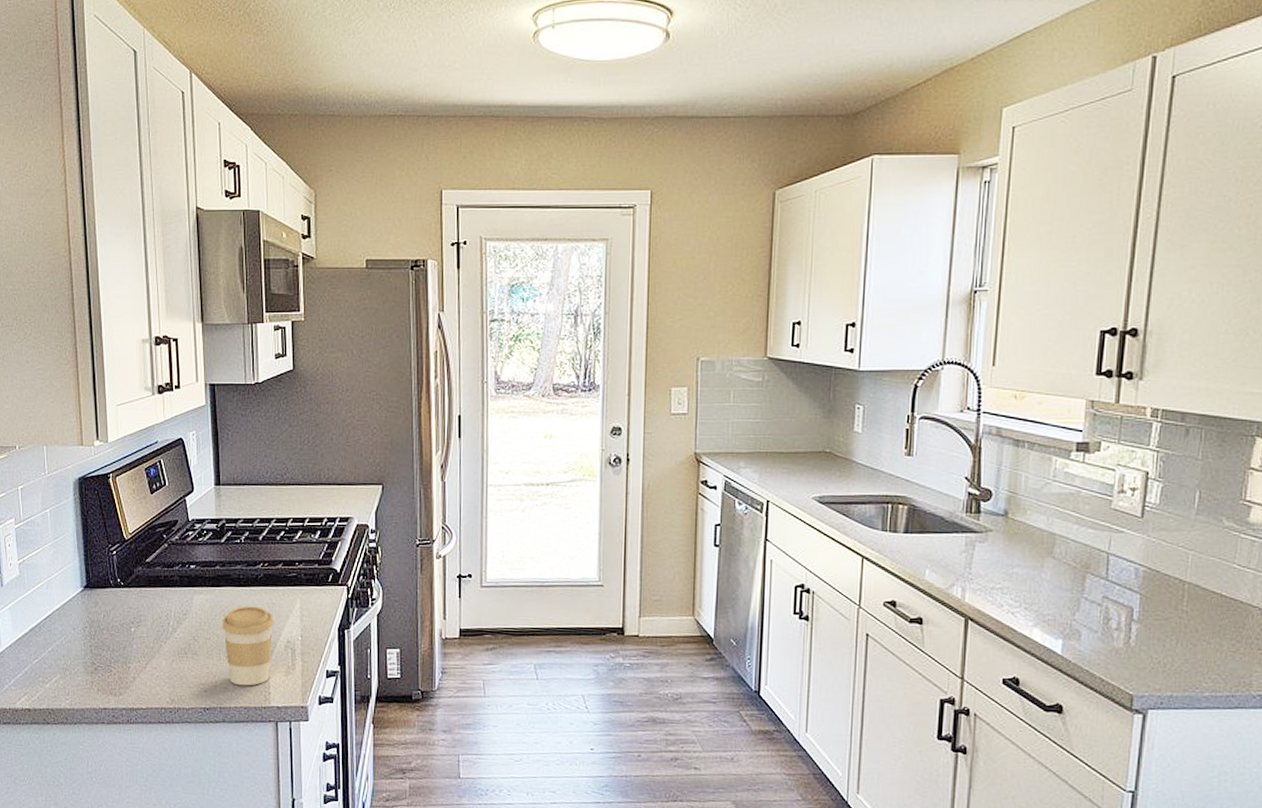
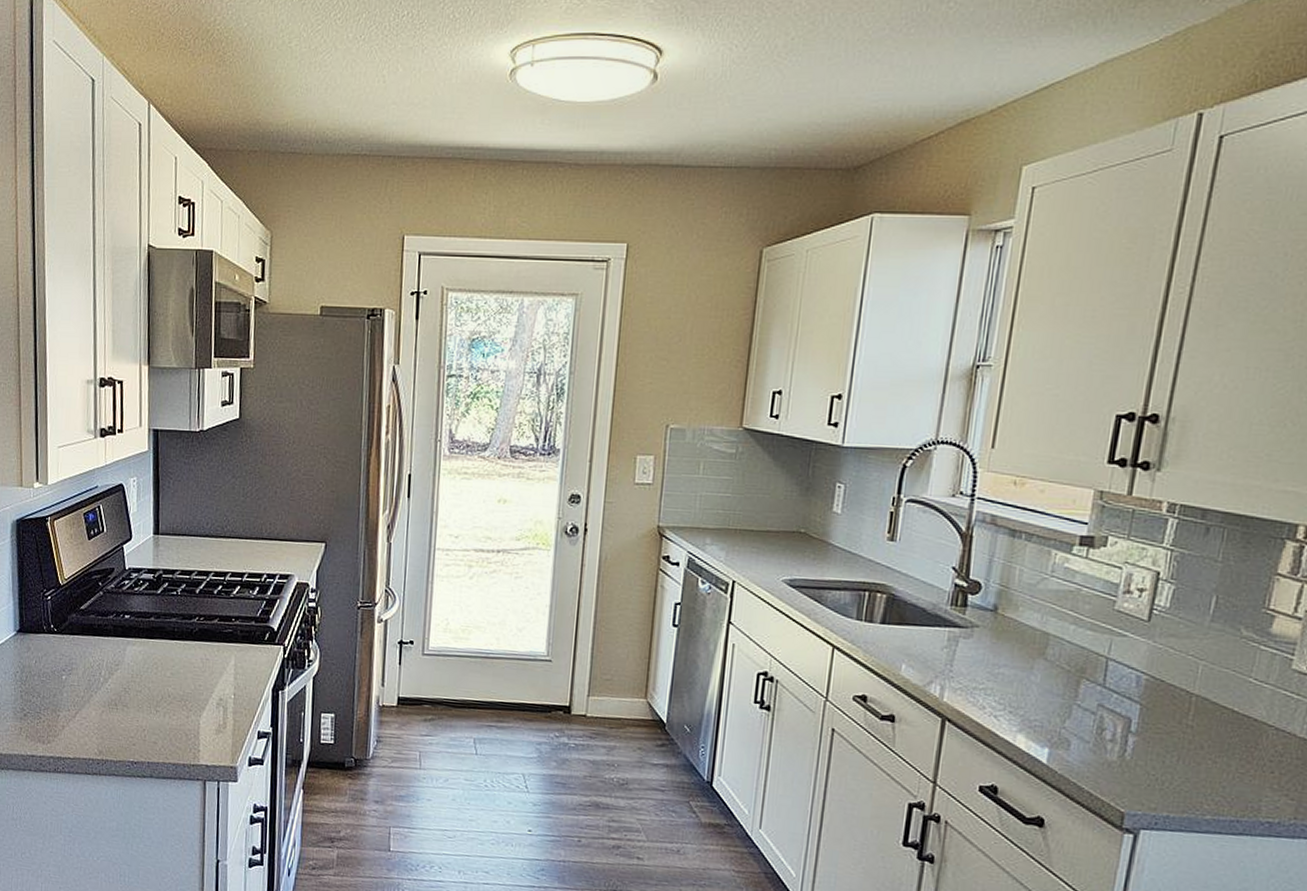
coffee cup: present [222,606,274,686] -> none [154,660,207,742]

